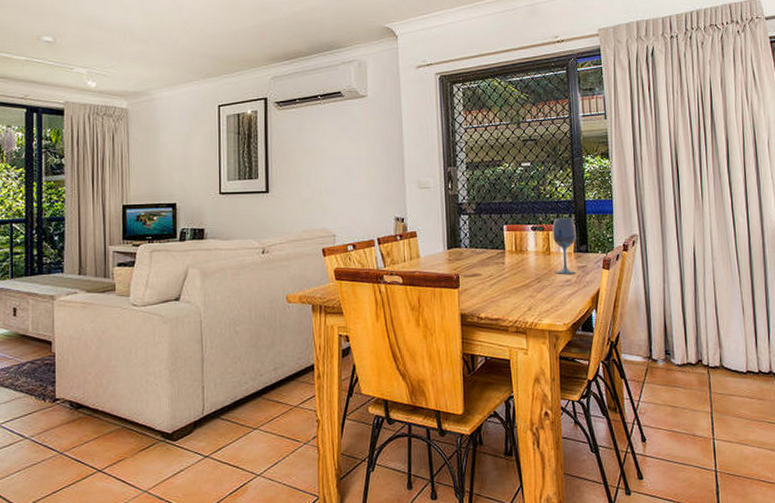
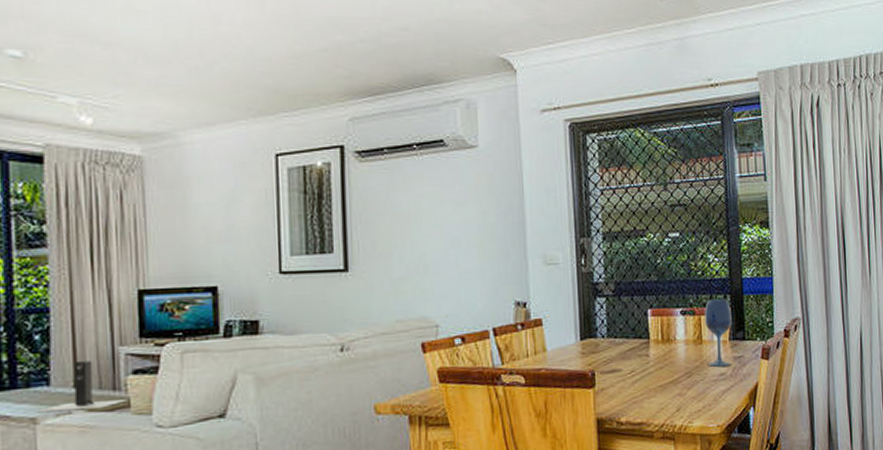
speaker: none [54,255,114,292] -> present [36,359,128,412]

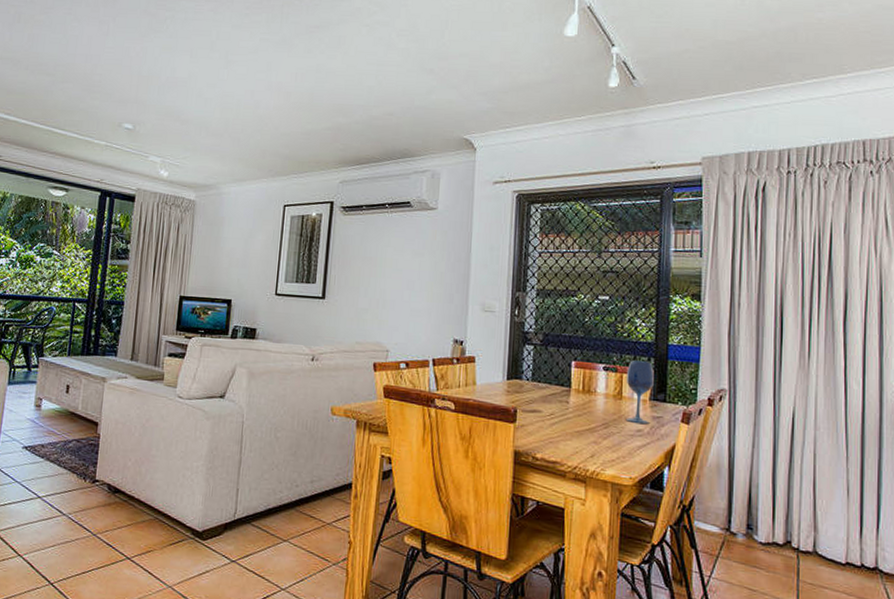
speaker: present [36,359,128,412] -> none [106,341,163,378]

